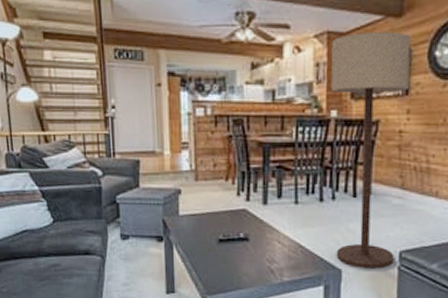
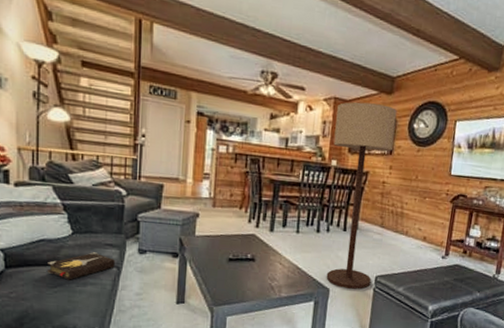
hardback book: none [33,240,98,272] -> present [48,252,115,280]

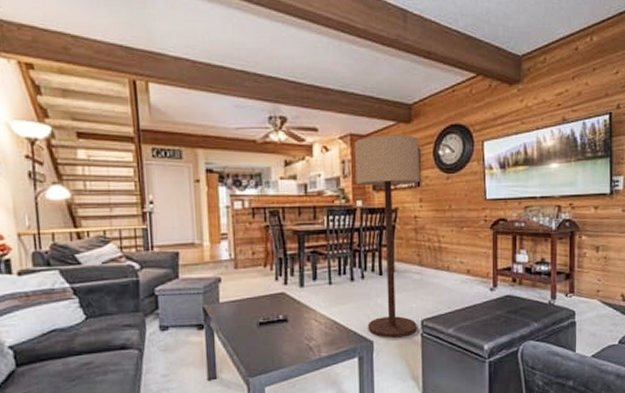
hardback book: present [48,252,115,280] -> none [62,336,136,371]

